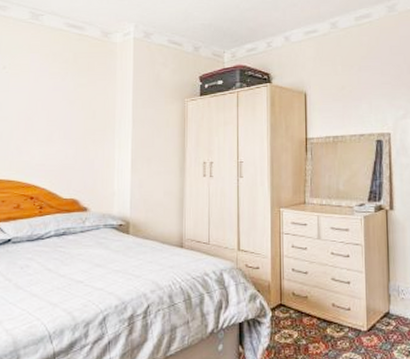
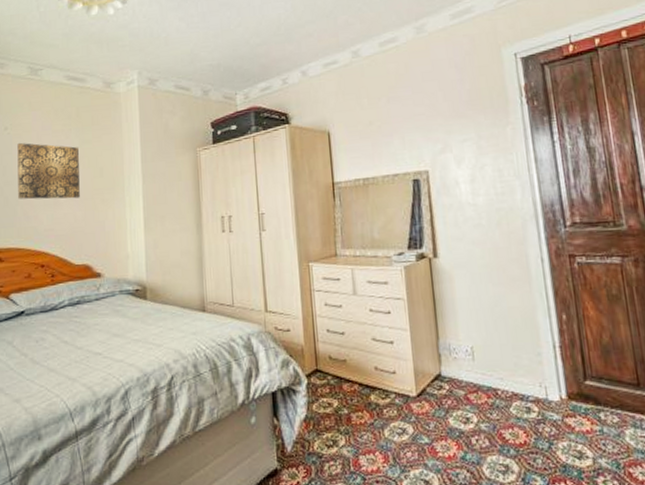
wall art: none [12,81,73,137] -> present [17,142,80,200]

